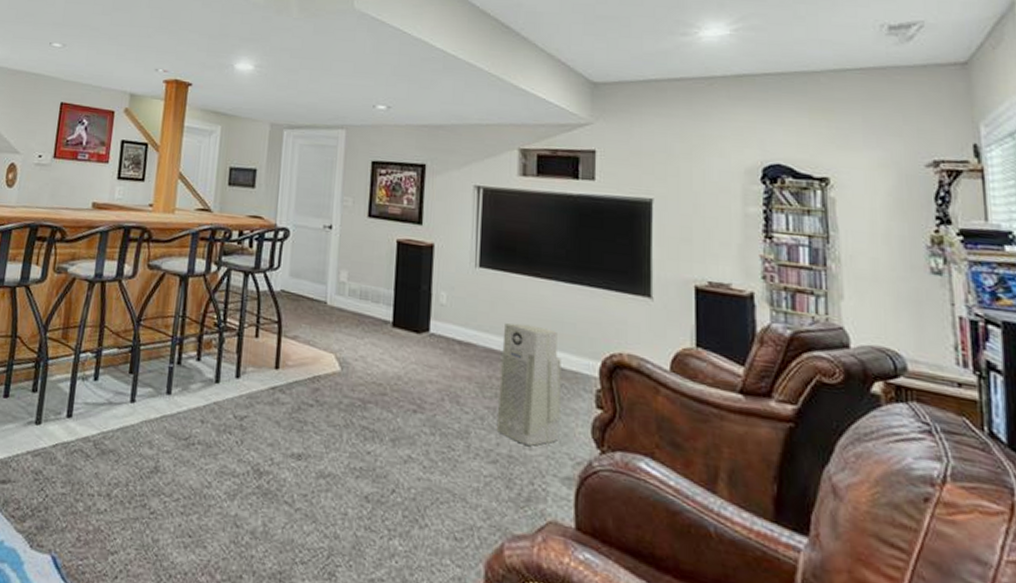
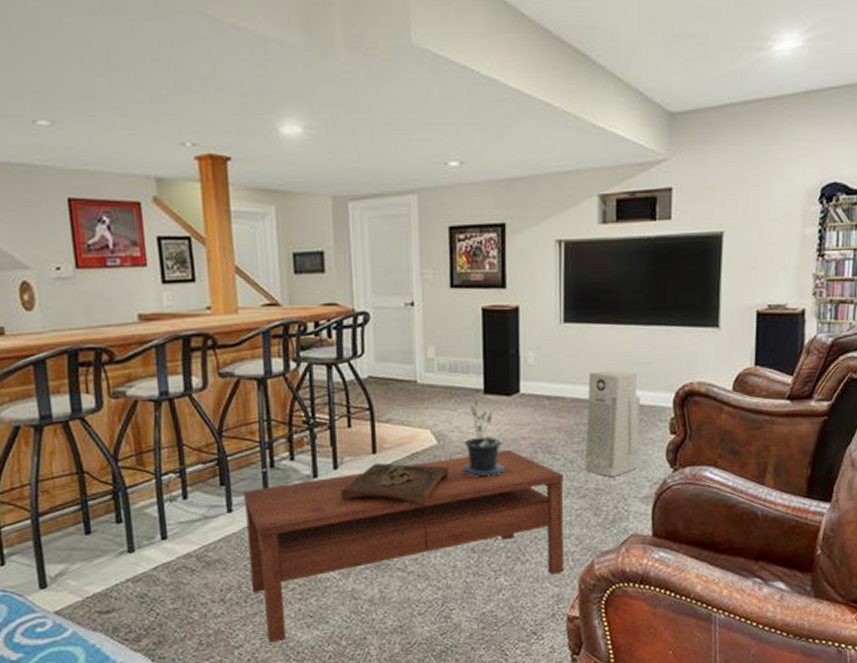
coffee table: none [138,382,472,557] -> present [242,450,564,643]
wooden tray: none [238,379,350,436] -> present [341,463,449,506]
potted plant: none [363,330,409,419] -> present [462,399,505,478]

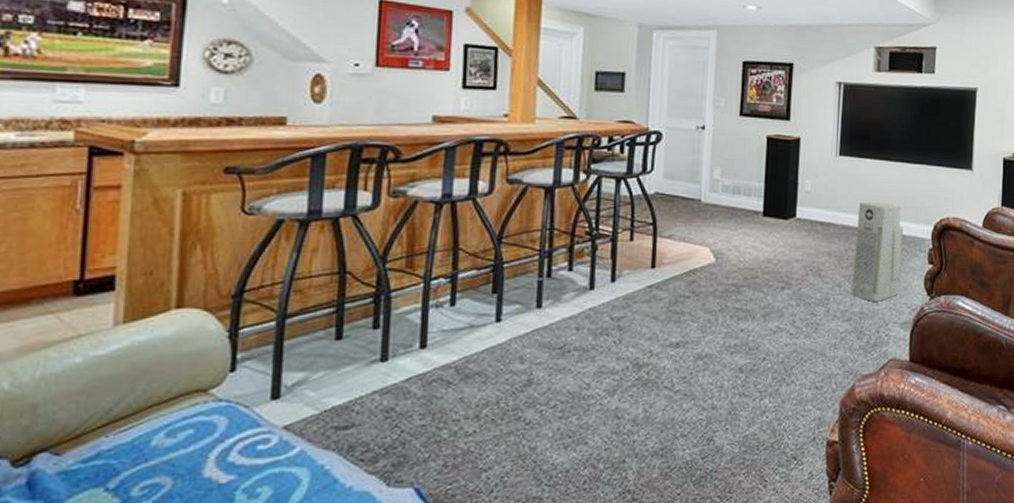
coffee table: present [242,450,564,643] -> none [510,272,831,465]
wooden tray: present [341,463,449,506] -> none [615,277,724,323]
potted plant: present [462,399,505,478] -> none [736,220,778,297]

